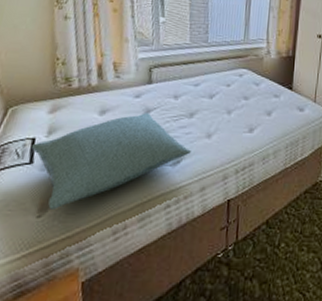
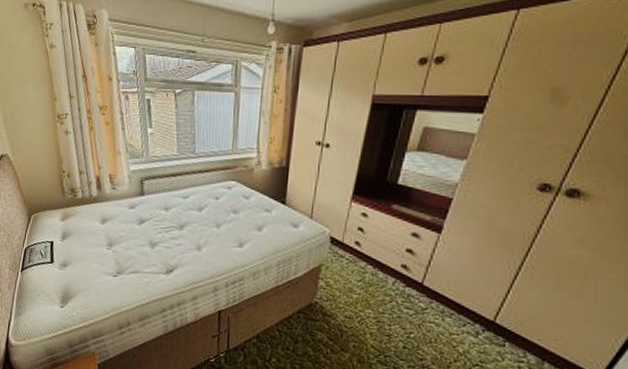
pillow: present [31,113,192,210] -> none [50,223,184,303]

